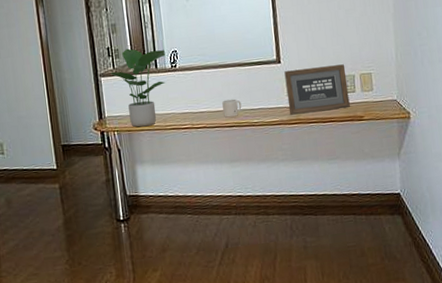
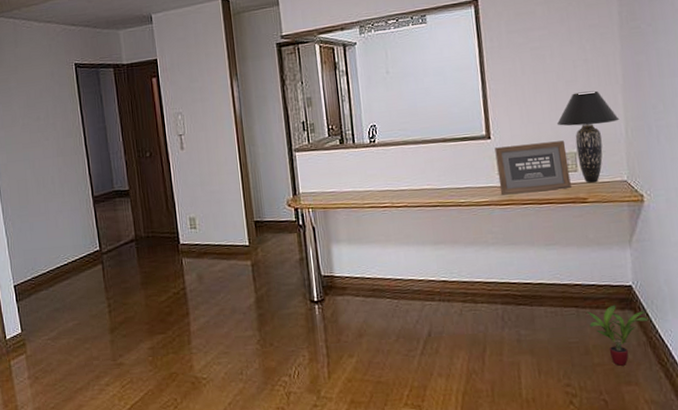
potted plant: present [111,48,165,127] -> none [306,122,363,205]
mug: present [221,99,242,118] -> none [424,176,447,197]
table lamp: none [337,18,391,103] -> present [556,90,620,183]
potted plant: none [363,210,414,265] -> present [587,304,649,366]

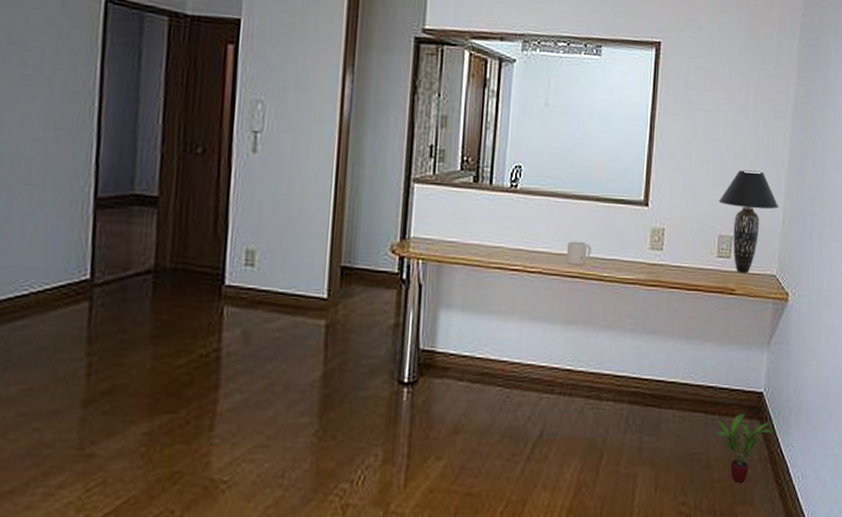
mug: none [424,176,447,197] -> present [566,241,592,265]
picture frame: present [494,140,571,195] -> none [648,217,723,277]

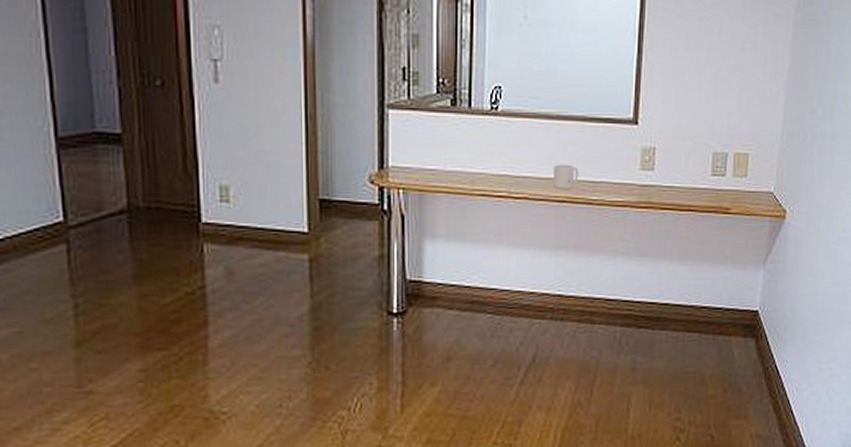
potted plant: present [715,412,773,483] -> none [709,331,768,398]
table lamp: present [718,170,779,273] -> none [712,81,778,191]

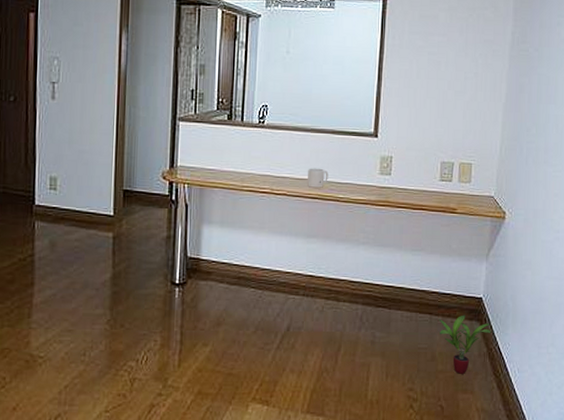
potted plant: none [709,331,768,398] -> present [439,315,492,374]

